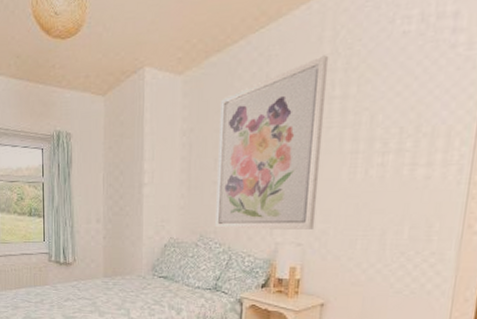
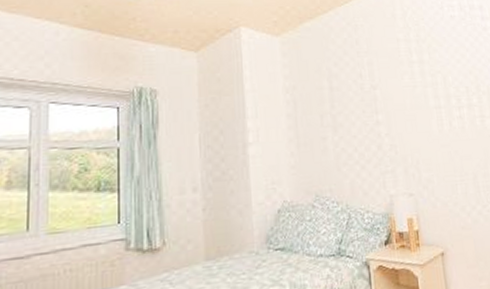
wall art: present [215,55,329,229] -> none [319,28,421,187]

